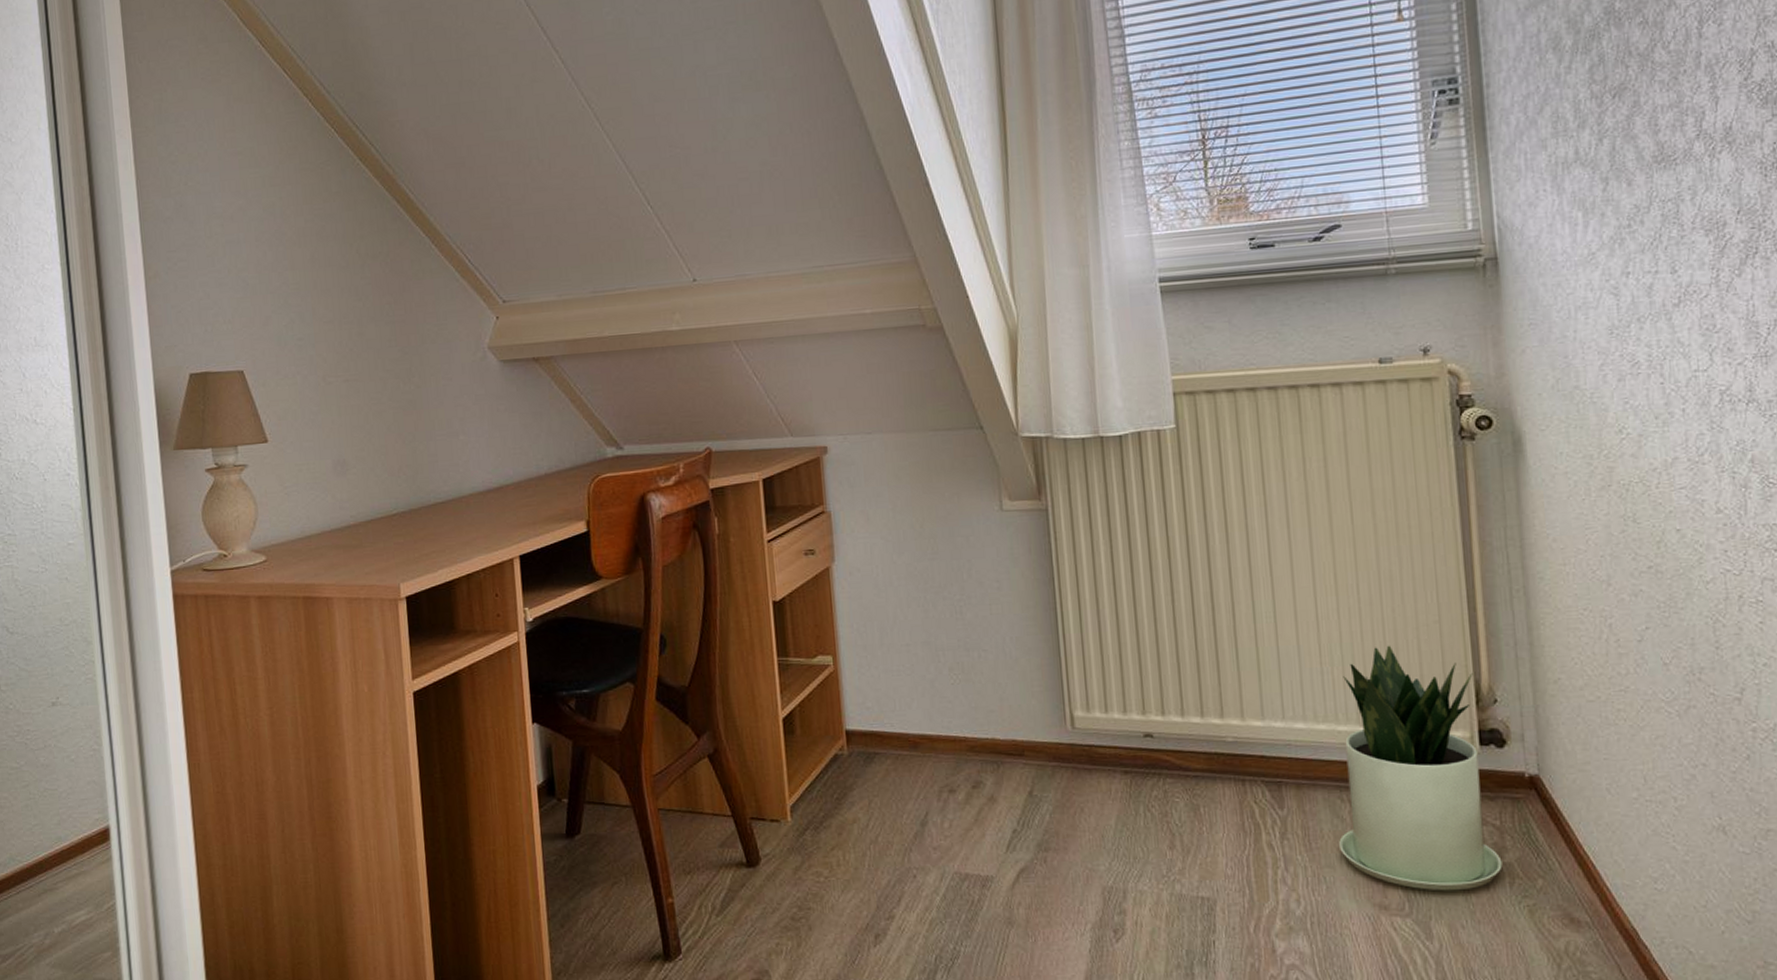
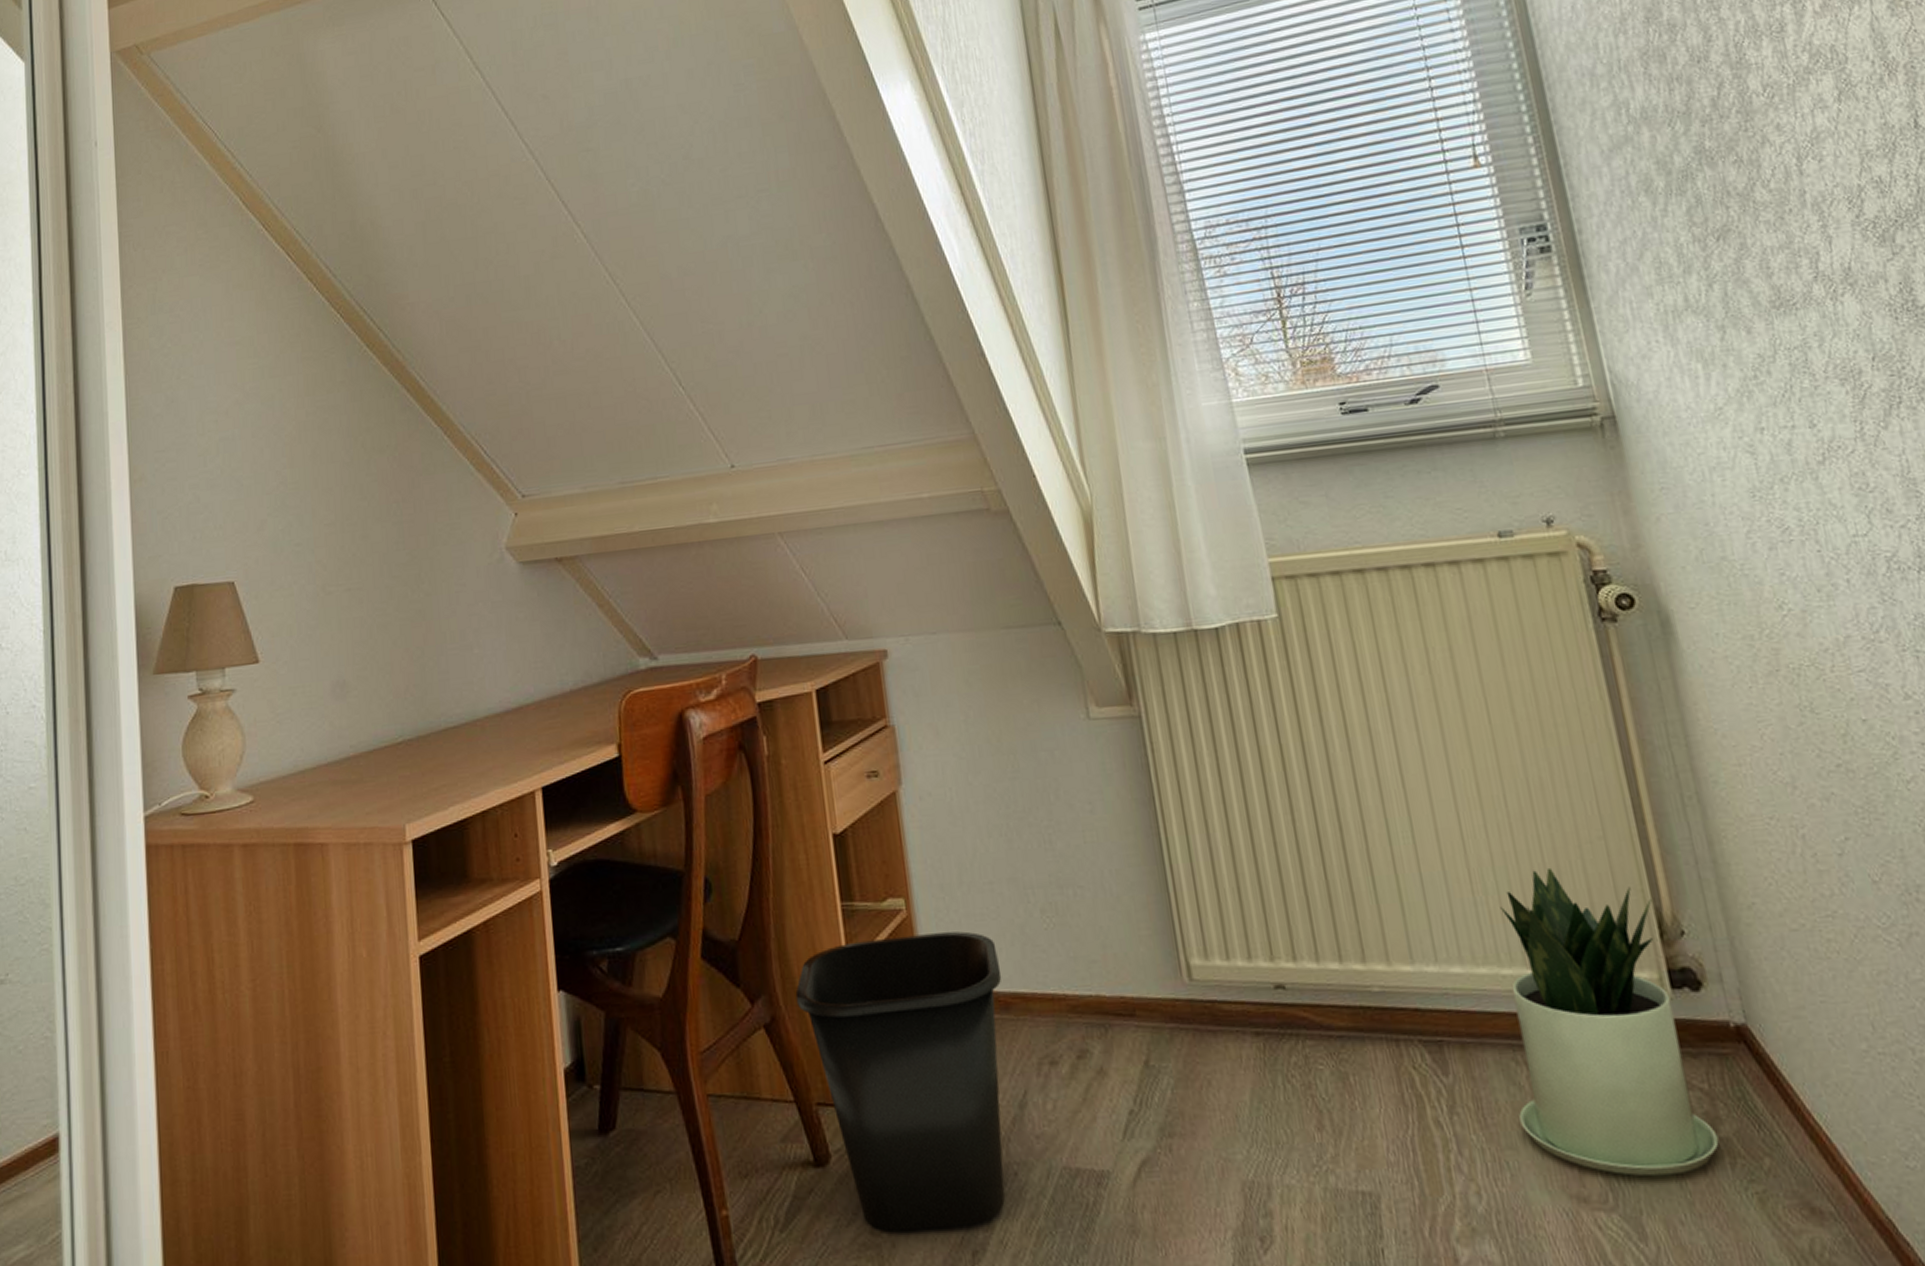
waste bin: none [735,683,913,919] -> present [795,931,1005,1233]

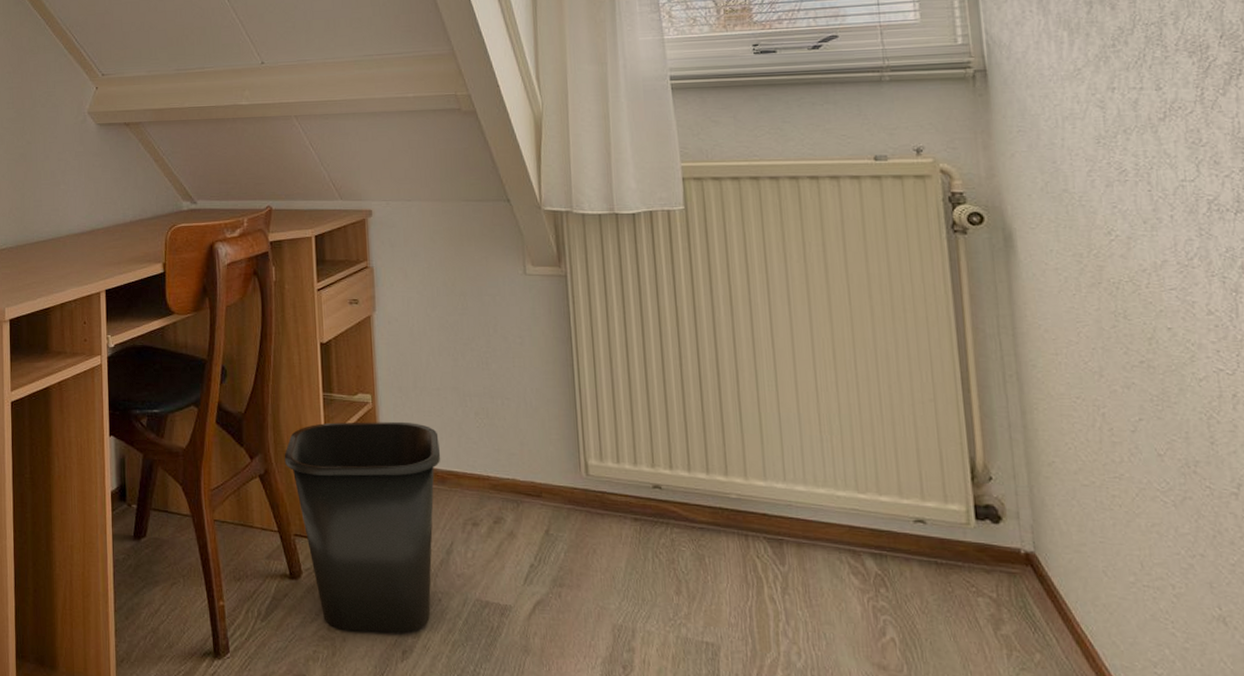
planter: present [1500,867,1719,1177] -> none [838,419,1000,658]

